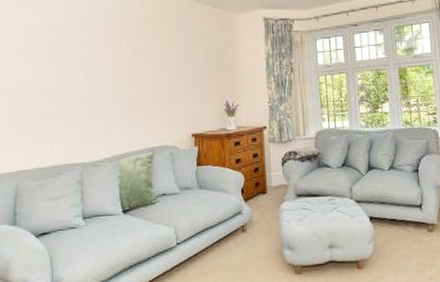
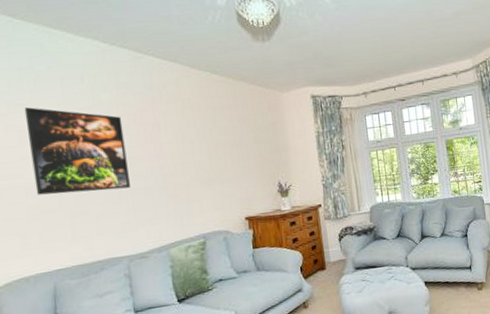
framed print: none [10,21,91,101] -> present [24,107,130,195]

